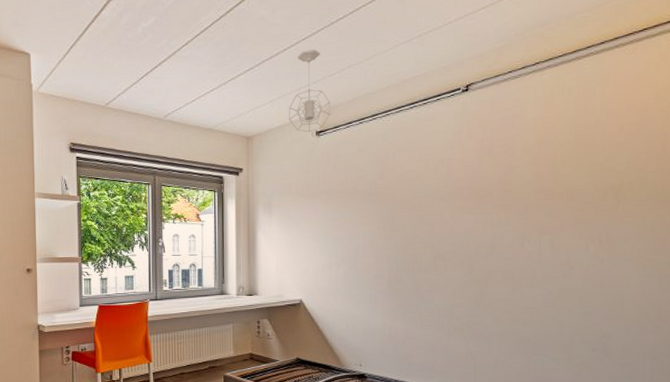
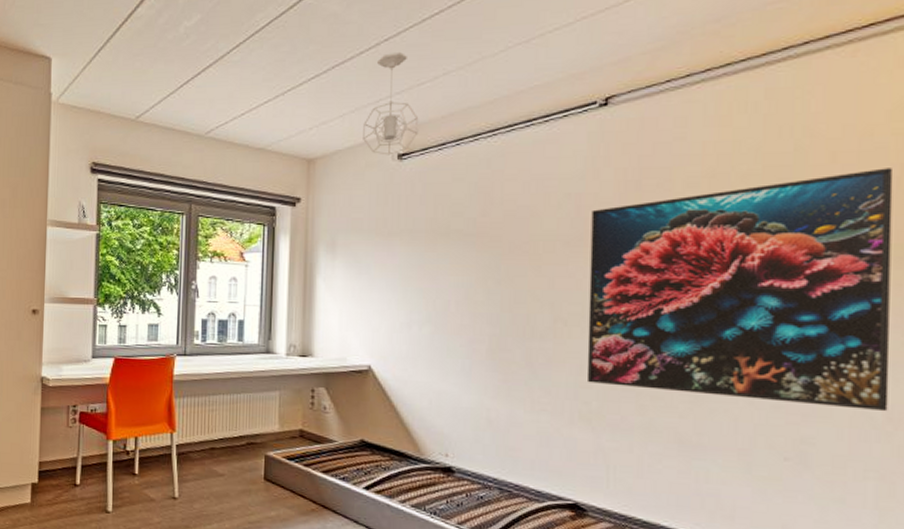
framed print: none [458,135,660,312] -> present [586,168,894,412]

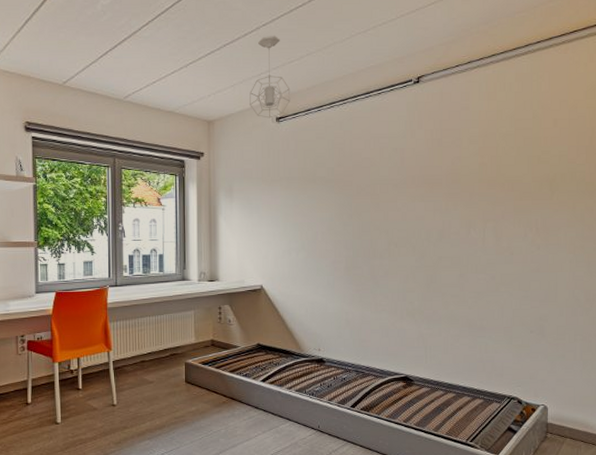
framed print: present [586,168,894,412] -> none [411,131,588,295]

